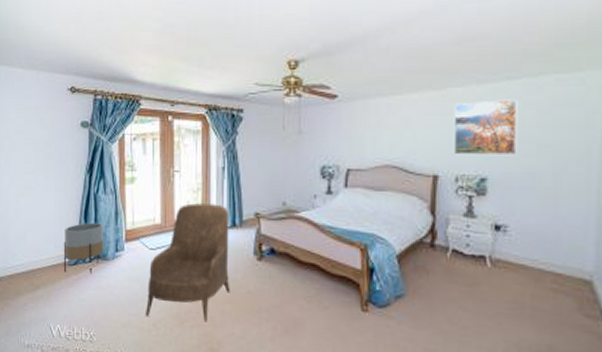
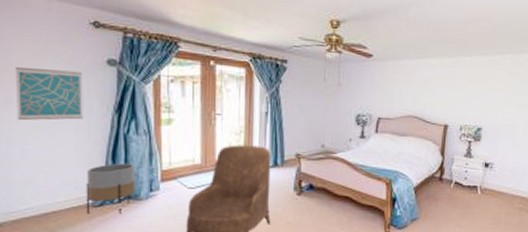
wall art: none [12,133,62,183] -> present [14,66,84,121]
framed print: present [453,99,518,154] -> none [459,69,506,111]

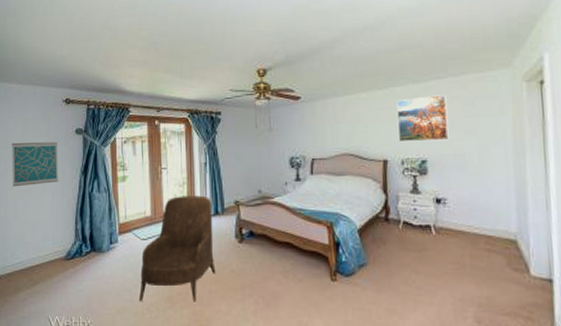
planter: present [86,163,136,215] -> none [61,219,99,267]
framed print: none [459,69,506,111] -> present [396,94,449,141]

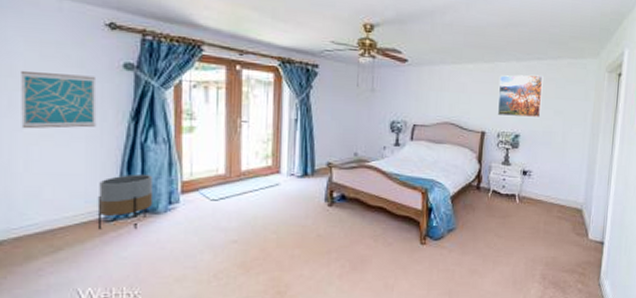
planter: none [61,219,99,267] -> present [97,175,154,230]
armchair: present [139,195,216,302] -> none [205,153,301,269]

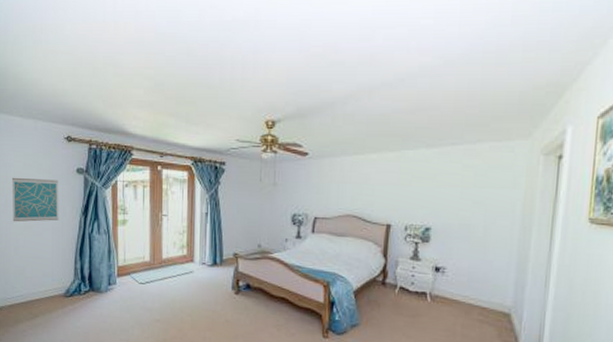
planter: present [97,175,154,230] -> none [60,259,98,305]
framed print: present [497,74,544,117] -> none [404,162,459,208]

